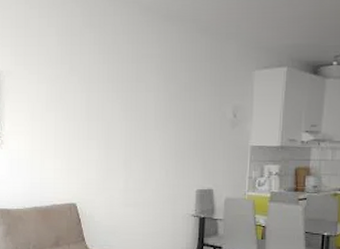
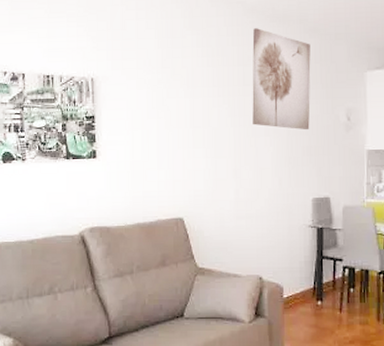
wall art: none [143,27,202,125] -> present [252,28,311,130]

